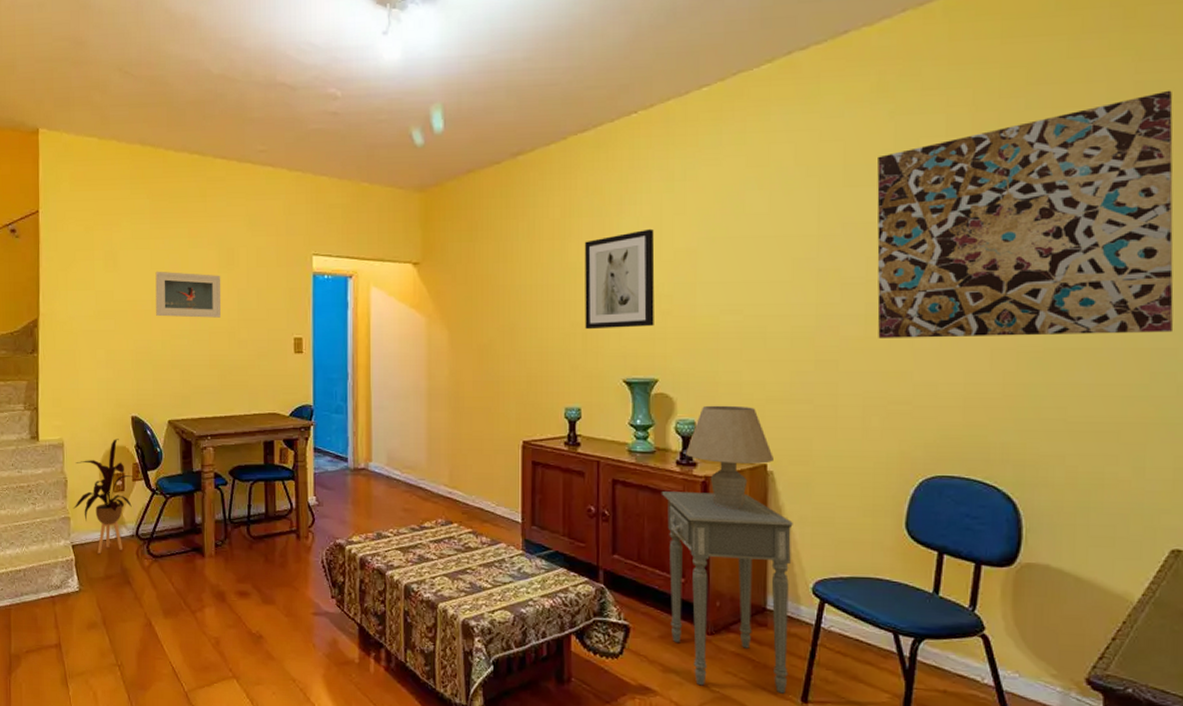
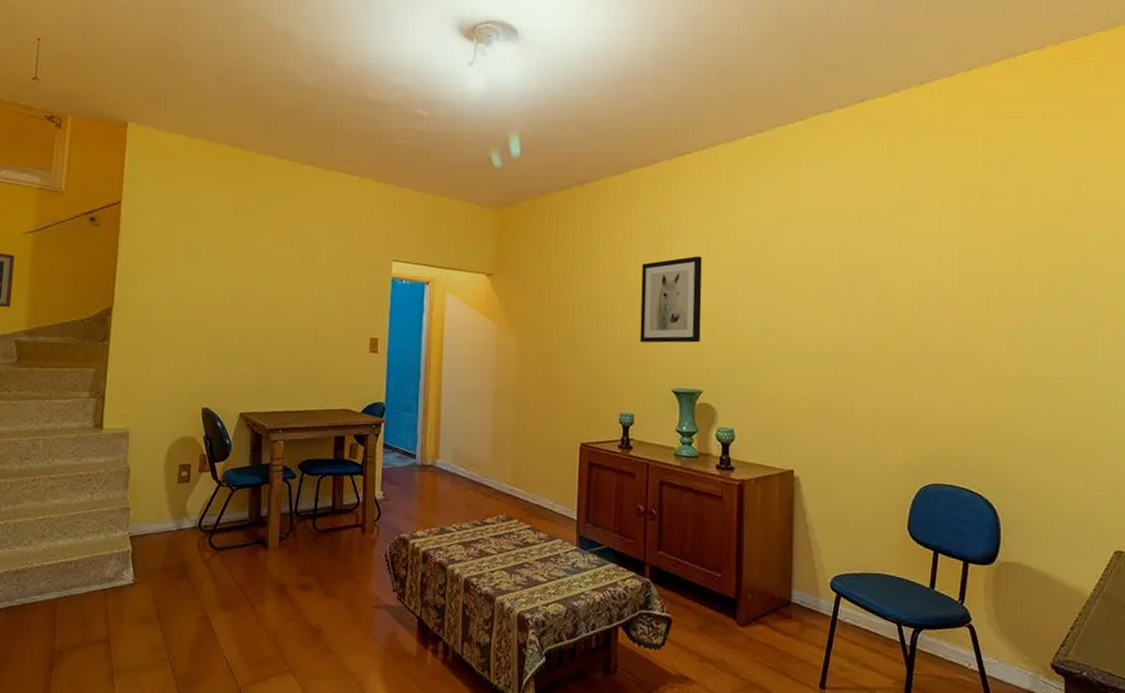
house plant: present [73,439,132,554] -> none [134,429,199,546]
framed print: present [155,271,222,318] -> none [234,267,302,315]
side table: present [662,491,793,694] -> none [703,493,815,681]
table lamp: present [685,405,773,508] -> none [724,415,799,510]
wall art: present [877,90,1174,338] -> none [886,170,1114,368]

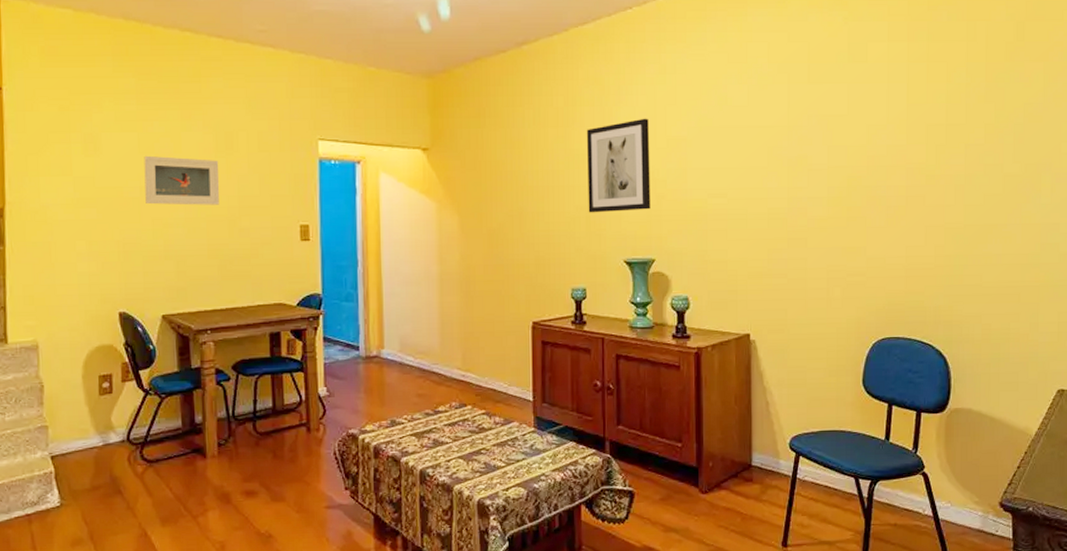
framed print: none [234,267,302,315] -> present [144,155,220,205]

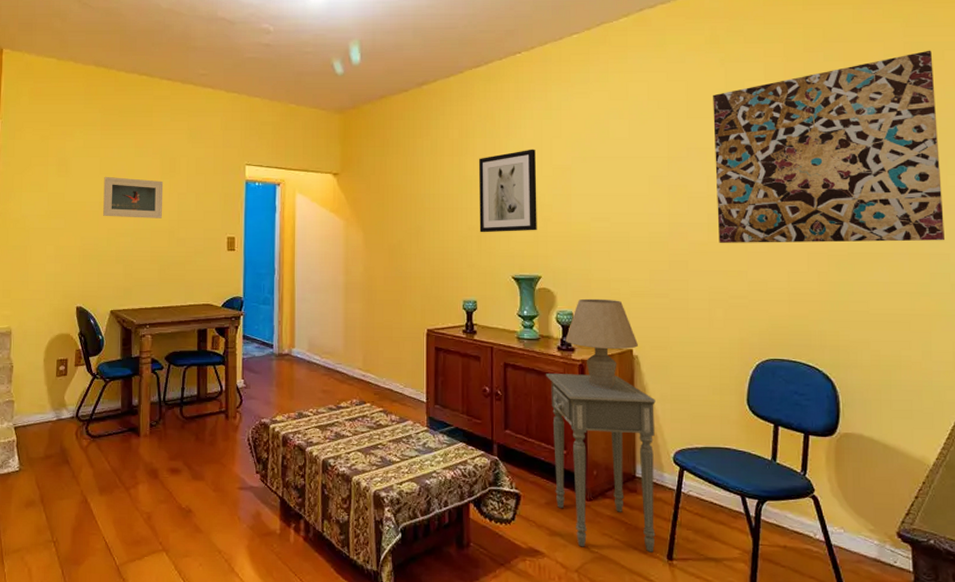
side table: none [660,361,772,541] -> present [546,373,656,553]
table lamp: none [680,281,755,376] -> present [565,298,638,388]
wall art: none [835,9,1056,218] -> present [713,50,944,243]

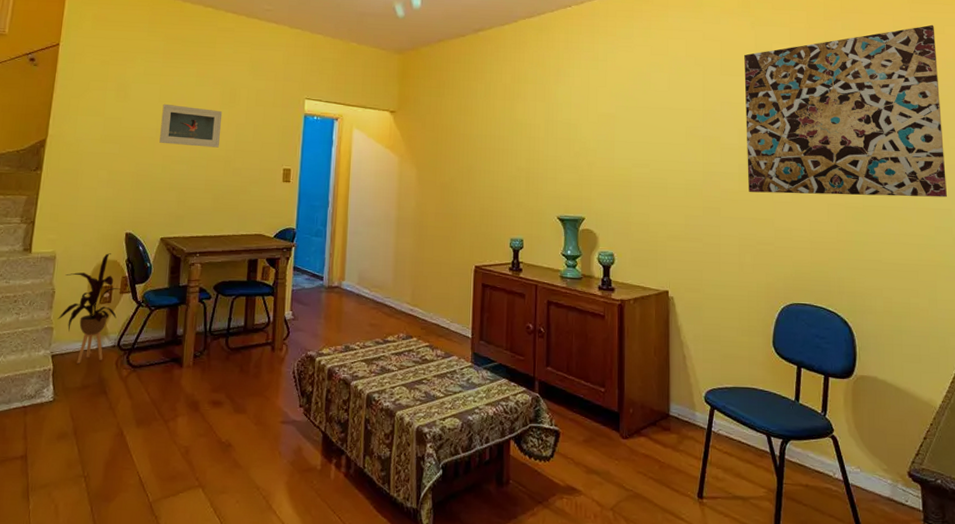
house plant: none [17,327,75,435] -> present [57,253,120,364]
wall art: present [478,149,537,233] -> none [528,96,583,174]
side table: present [546,373,656,553] -> none [587,312,689,491]
table lamp: present [565,298,638,388] -> none [606,240,673,328]

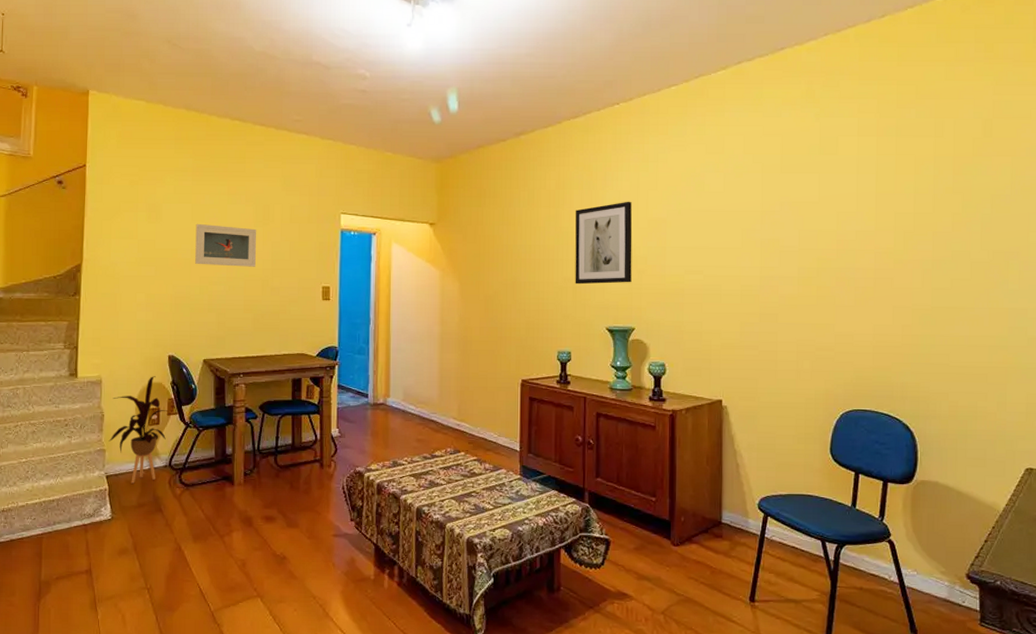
wall art: none [528,96,583,174] -> present [575,201,633,285]
wall art: present [744,24,947,198] -> none [806,108,1024,297]

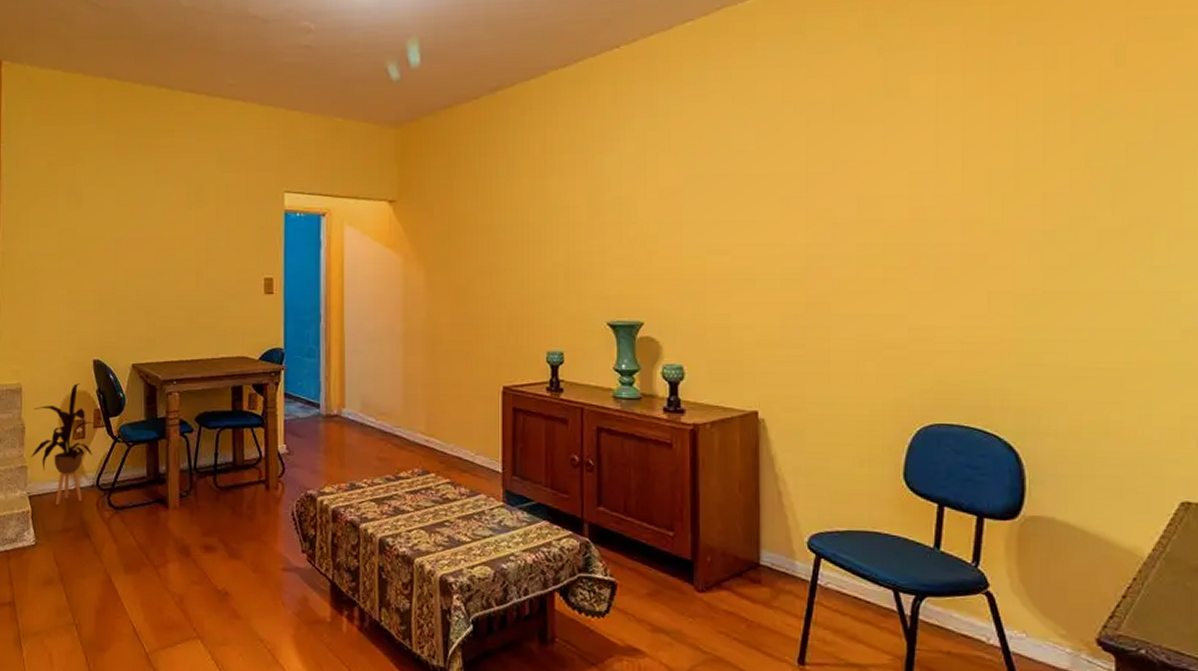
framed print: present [195,223,257,267] -> none [120,208,189,257]
wall art: present [575,201,633,285] -> none [565,166,639,270]

